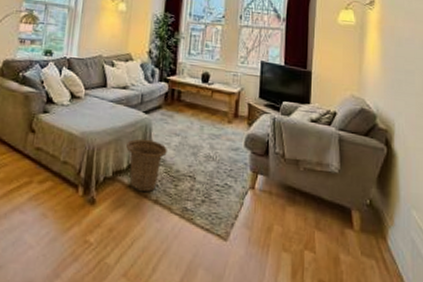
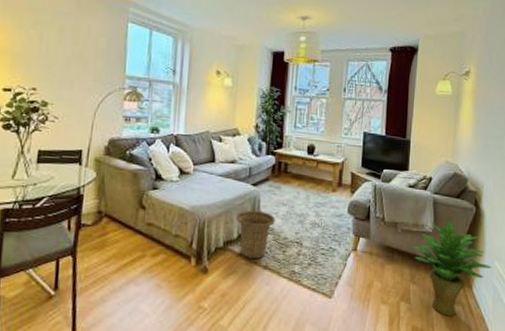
potted plant: none [318,161,408,272] -> present [413,221,491,317]

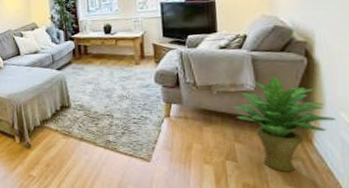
basket: present [236,210,275,260] -> none [47,91,84,134]

